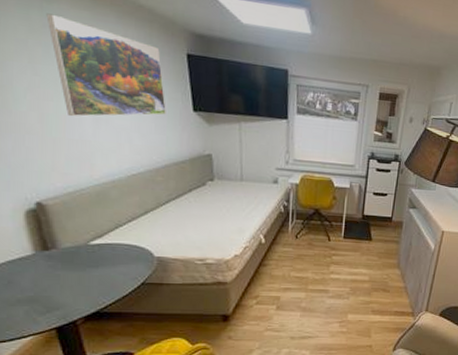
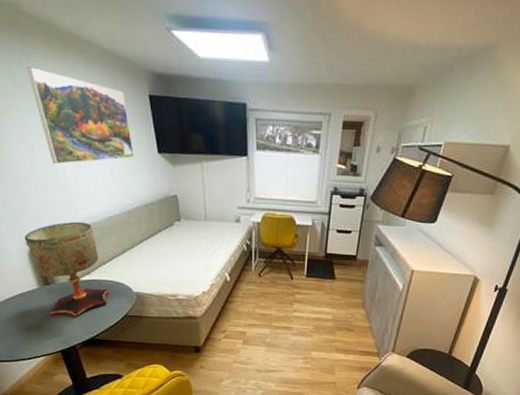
table lamp: none [22,178,126,287] -> present [24,221,110,317]

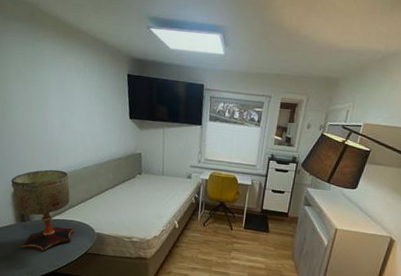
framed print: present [26,67,134,165] -> none [35,48,110,123]

